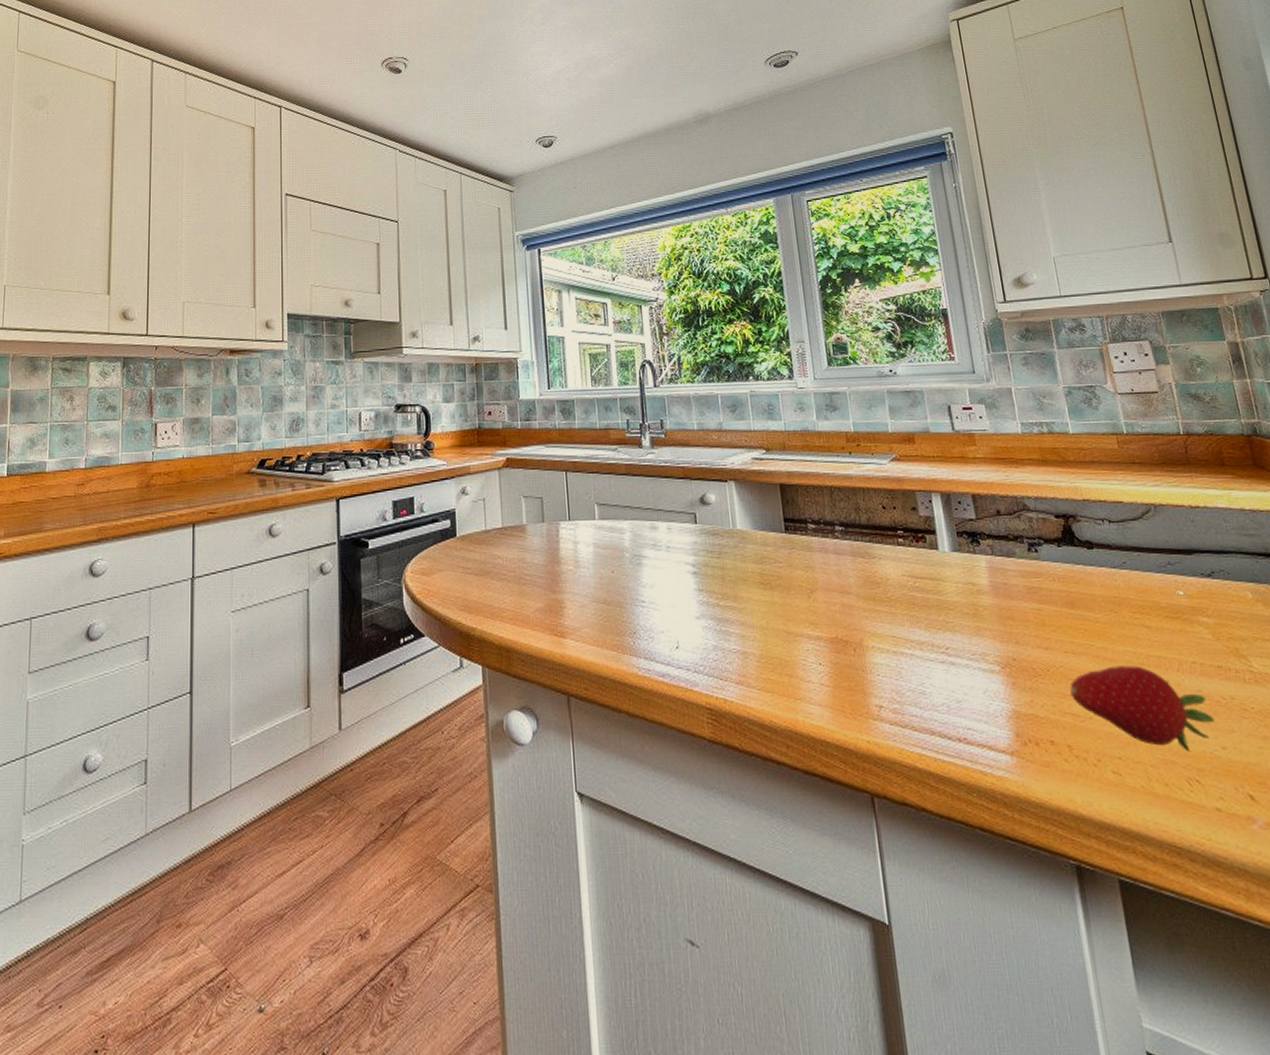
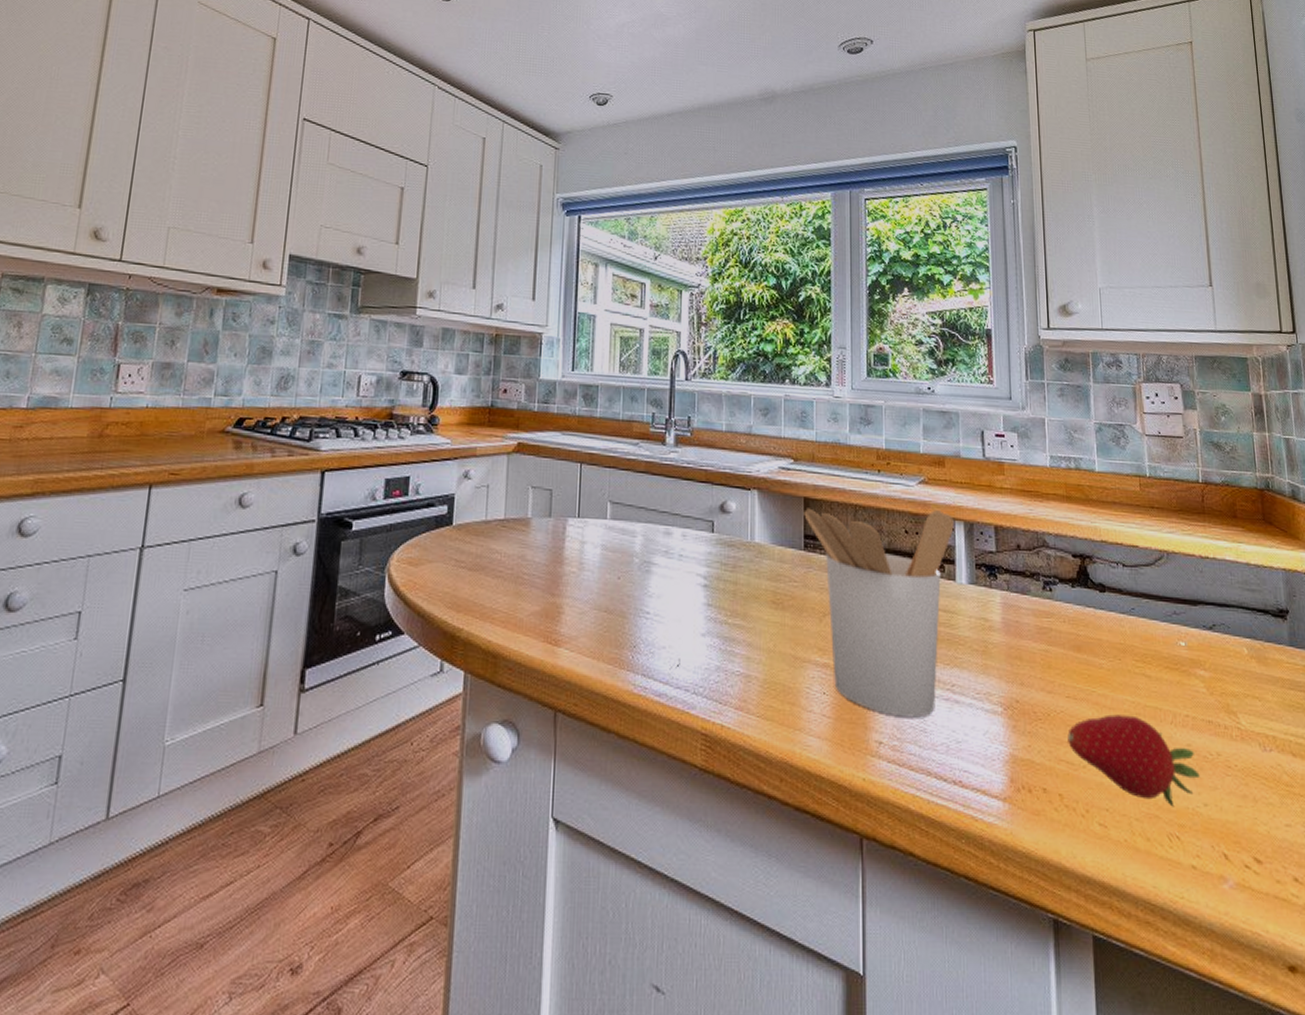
utensil holder: none [781,484,932,682] -> present [804,508,954,718]

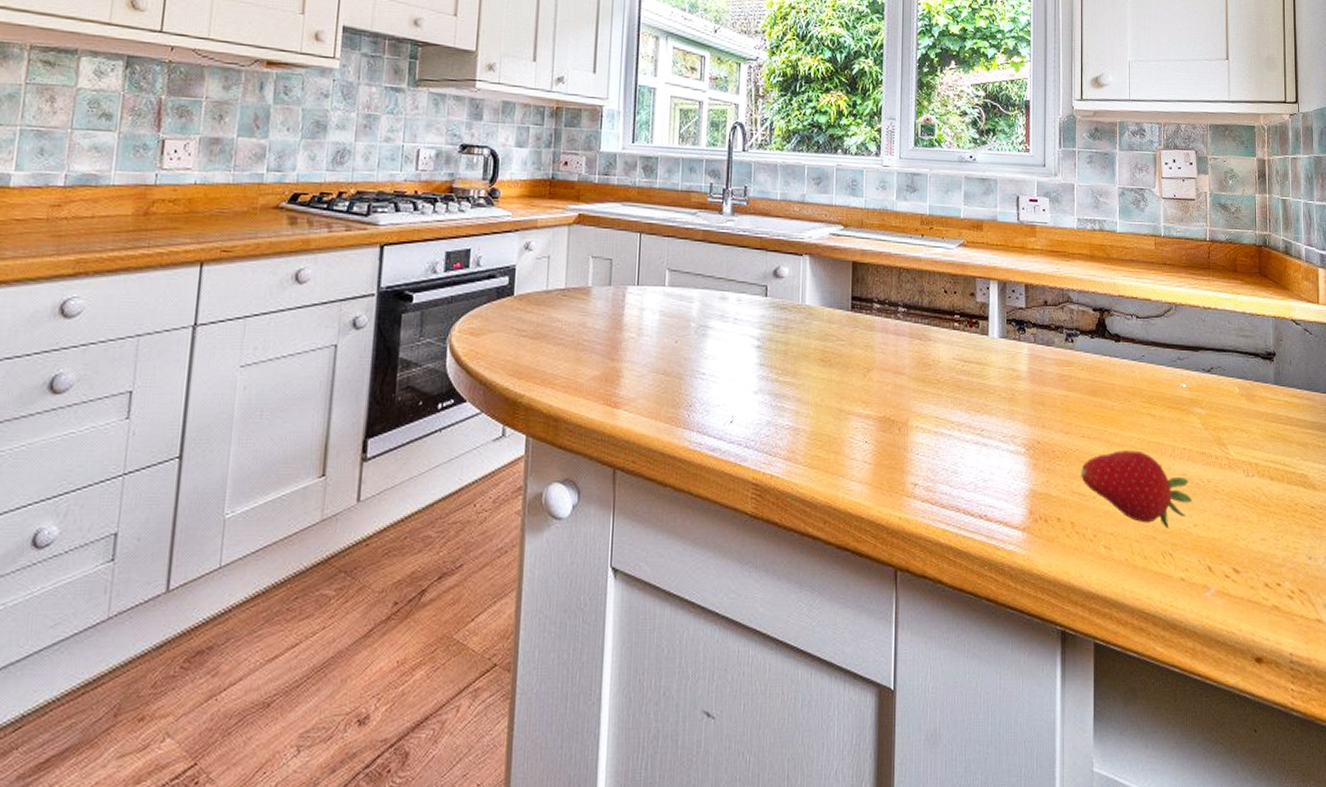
utensil holder: present [804,508,954,718] -> none [852,271,989,461]

